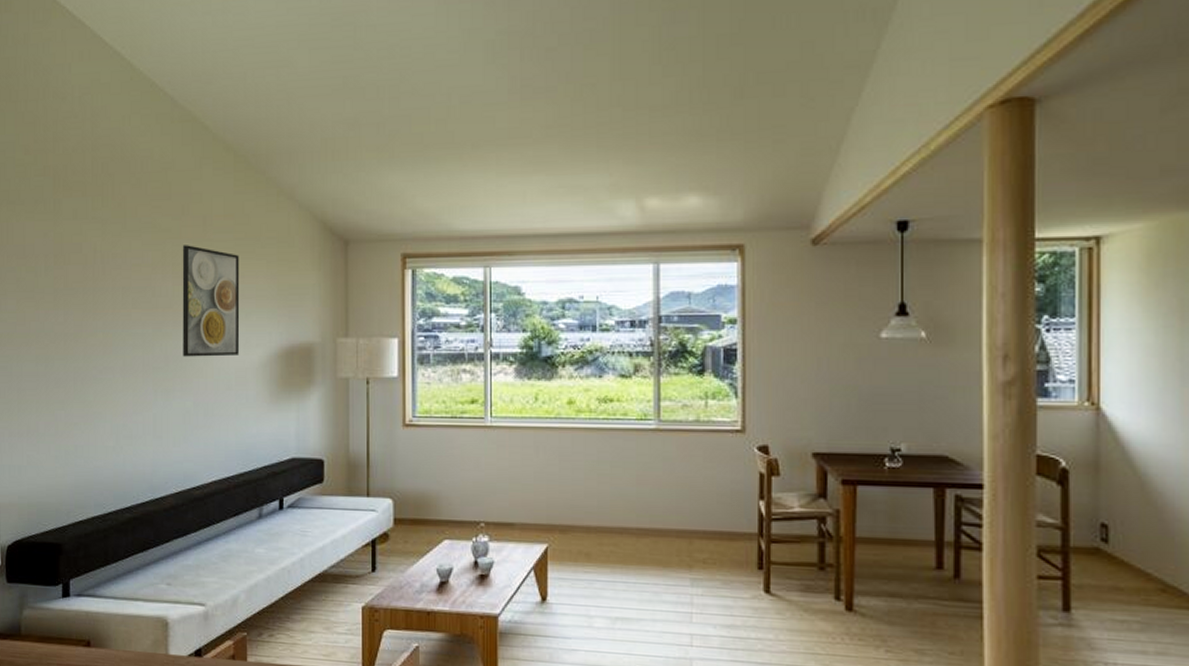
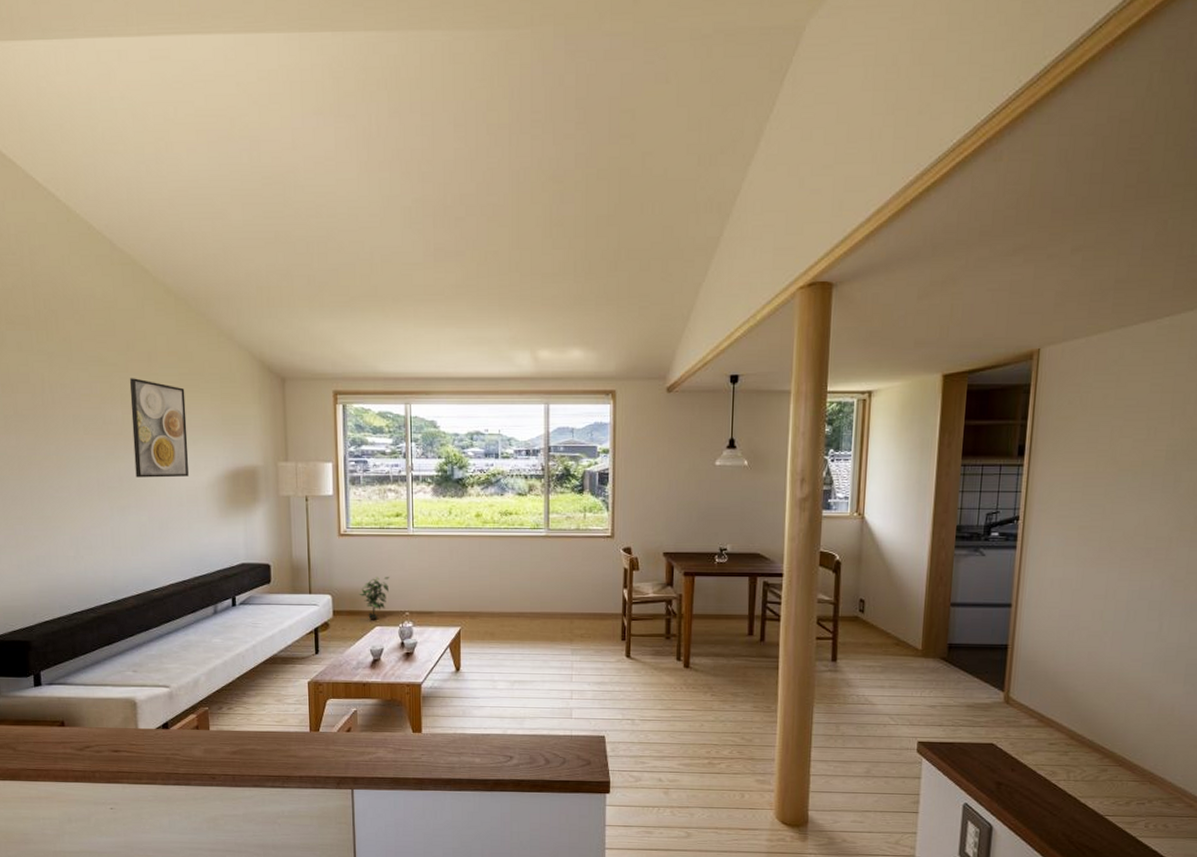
potted plant: none [425,477,462,530] -> present [359,577,389,619]

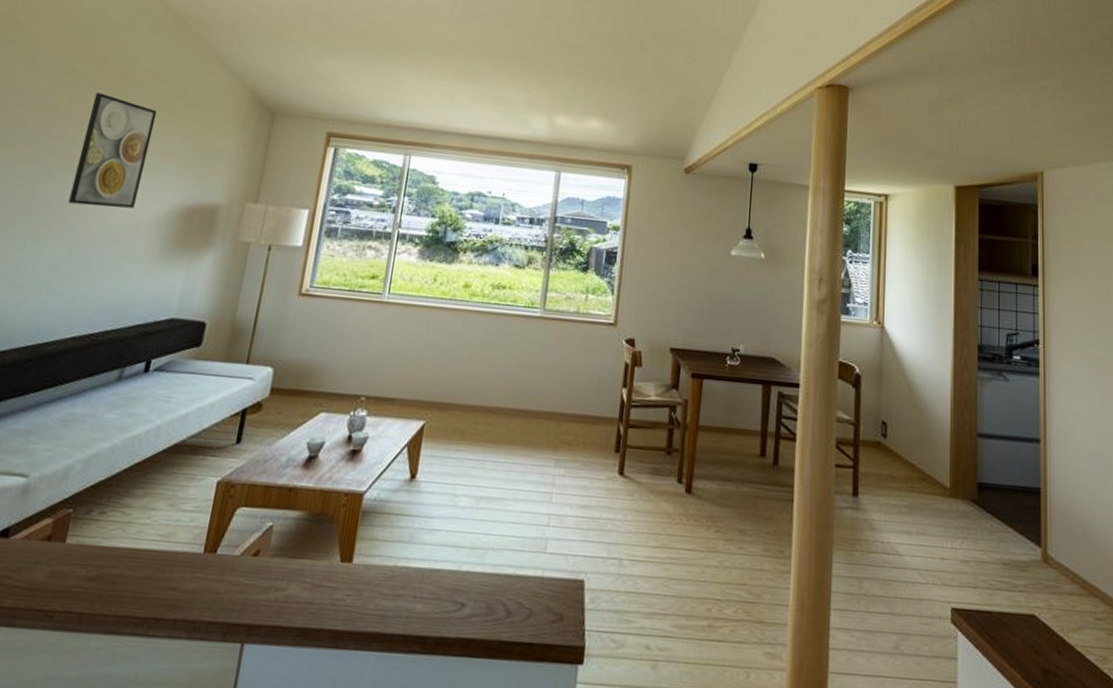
potted plant: present [359,577,389,619] -> none [308,349,350,403]

